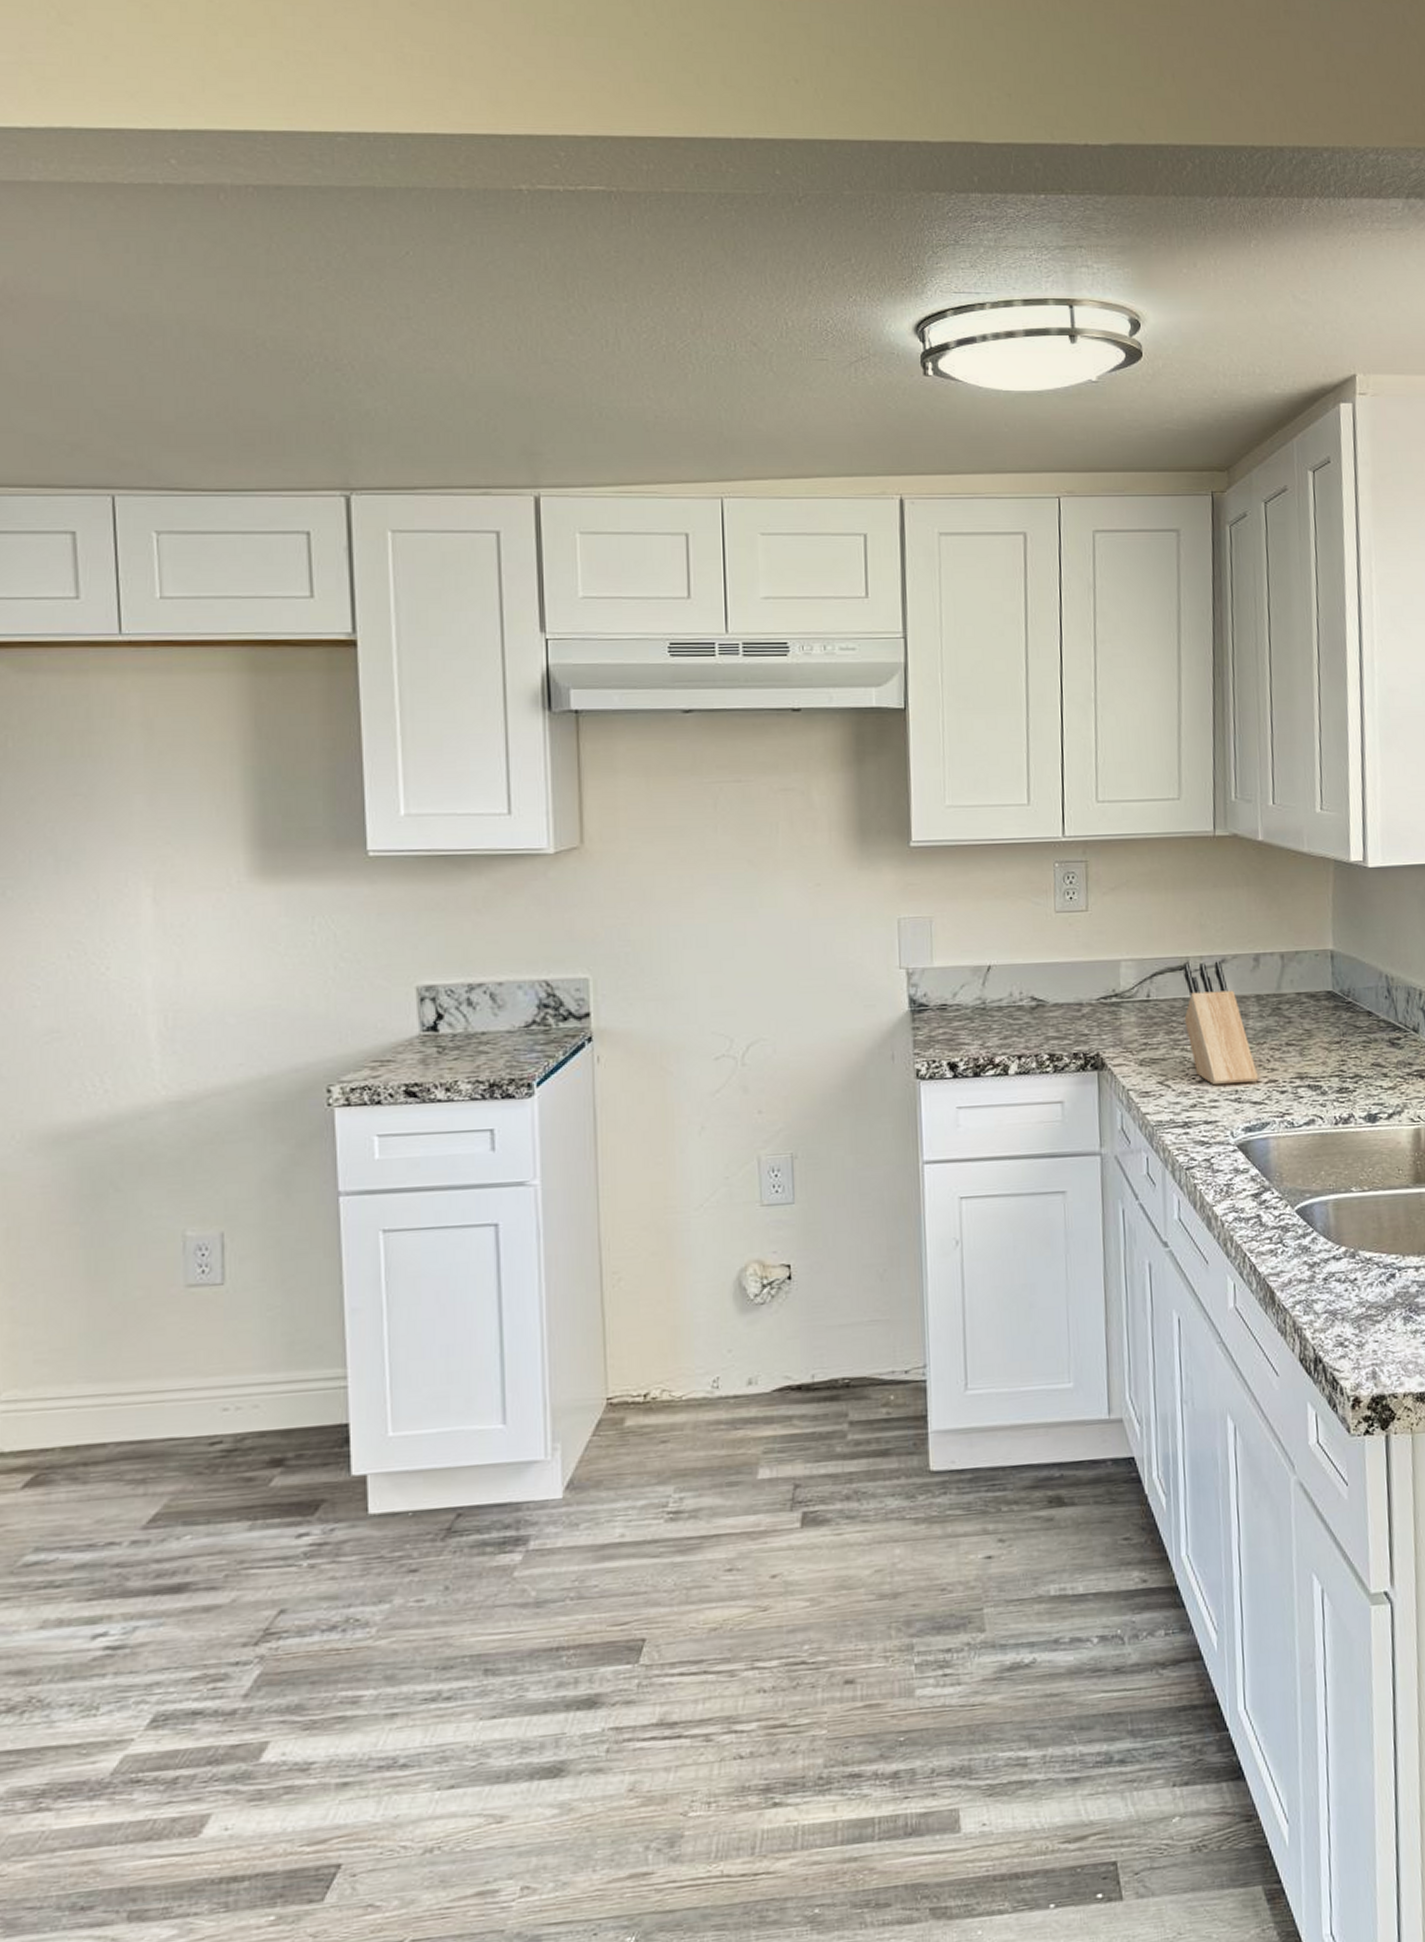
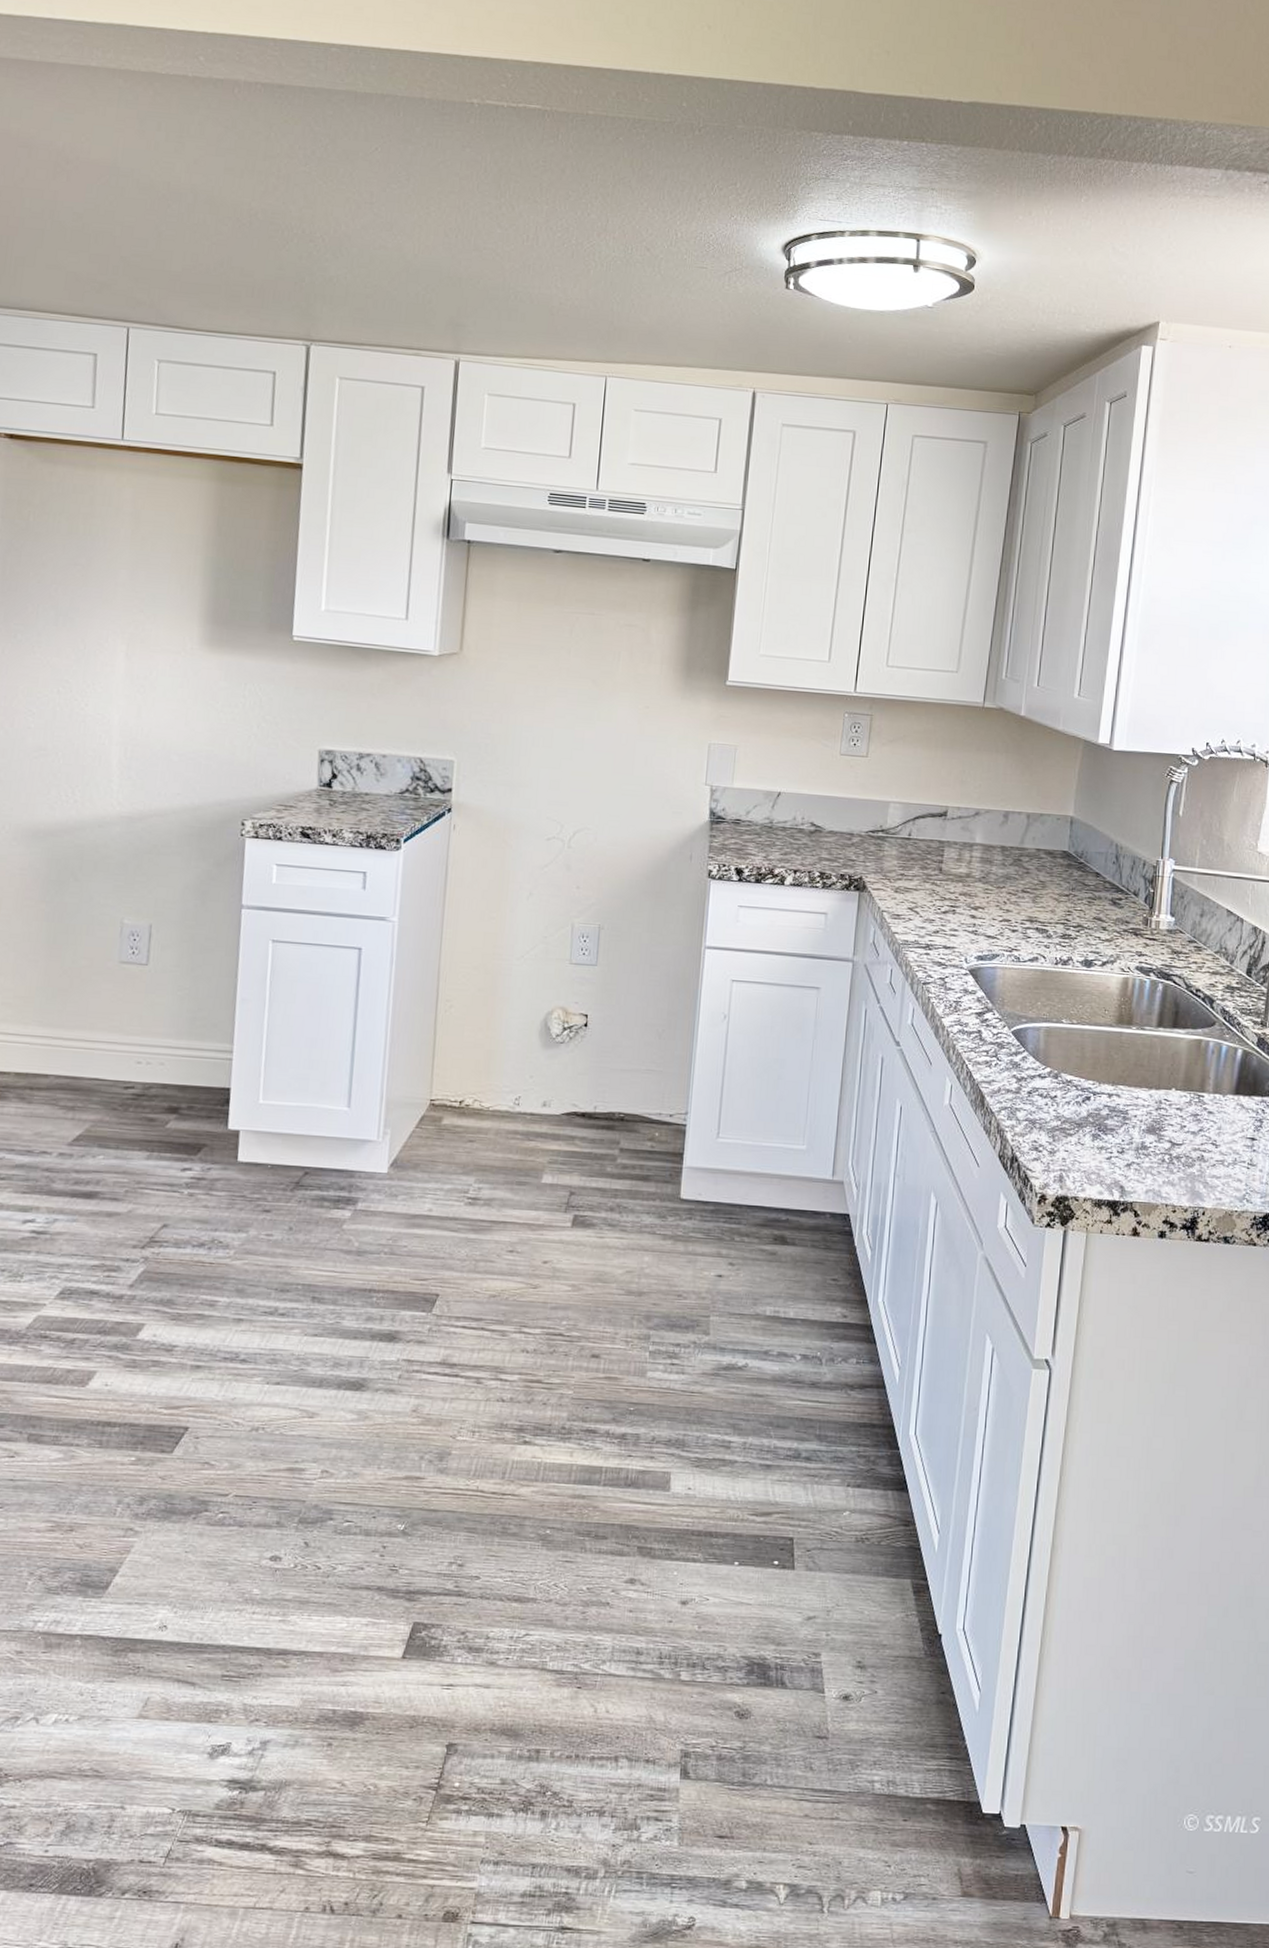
knife block: present [1183,961,1258,1086] -> none [937,812,994,920]

